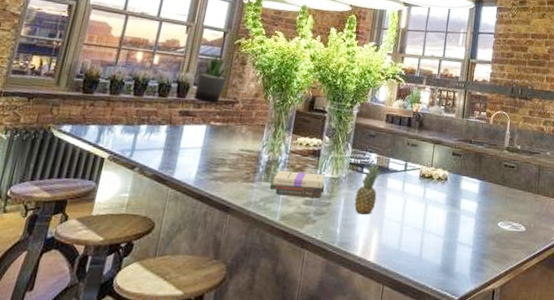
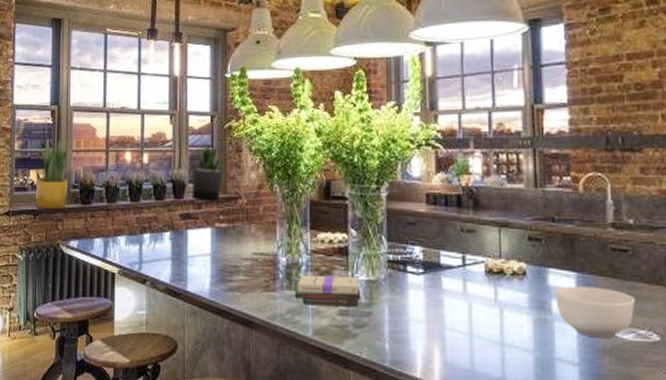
planter: none [32,29,86,96] -> present [36,138,73,210]
fruit: present [354,165,382,215] -> none [401,261,431,325]
bowl: none [464,189,515,229] -> present [555,286,636,339]

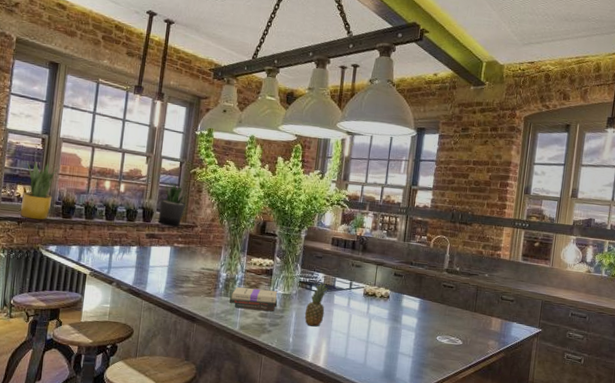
fruit: none [401,261,431,325] -> present [304,283,329,327]
bowl: present [555,286,636,339] -> none [405,307,453,342]

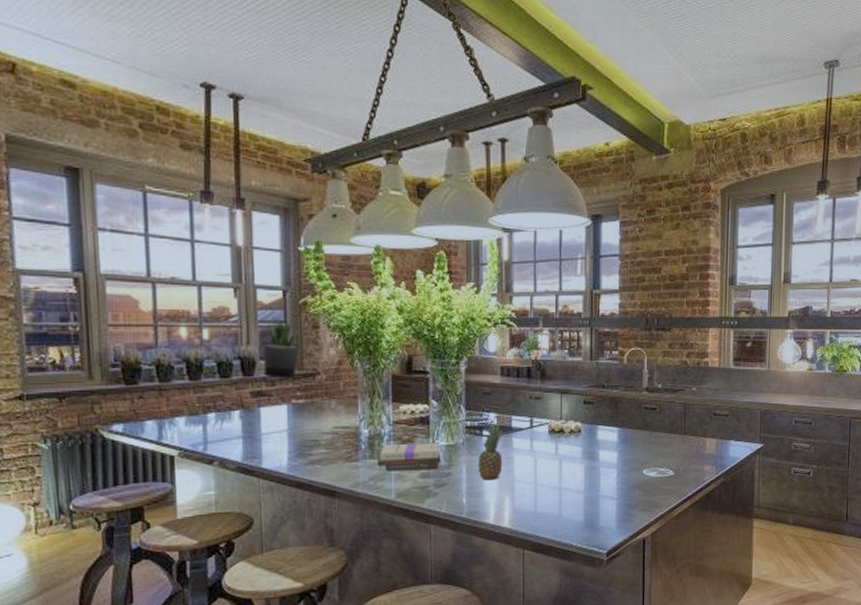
planter: present [21,161,59,220] -> none [57,310,107,392]

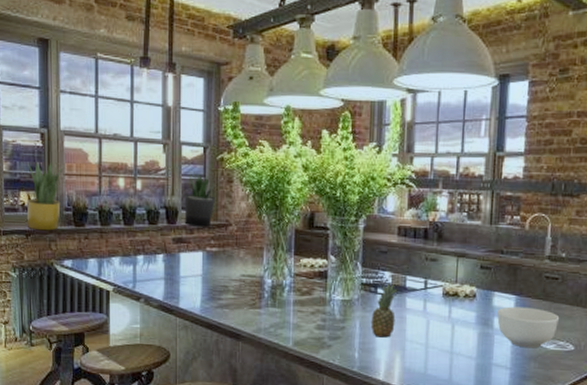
planter: none [57,310,107,392] -> present [27,161,64,231]
books: present [377,442,442,472] -> none [278,295,337,322]
bowl: none [602,438,660,478] -> present [497,306,560,349]

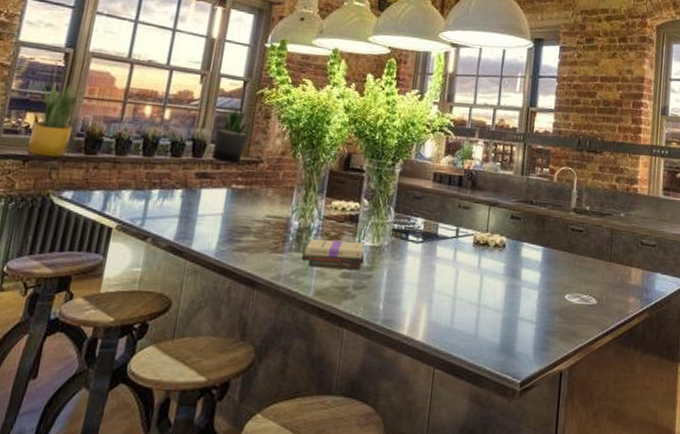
books: none [278,295,337,322] -> present [301,239,365,269]
fruit: present [370,284,398,338] -> none [398,231,430,288]
bowl: present [497,306,560,349] -> none [525,257,584,302]

